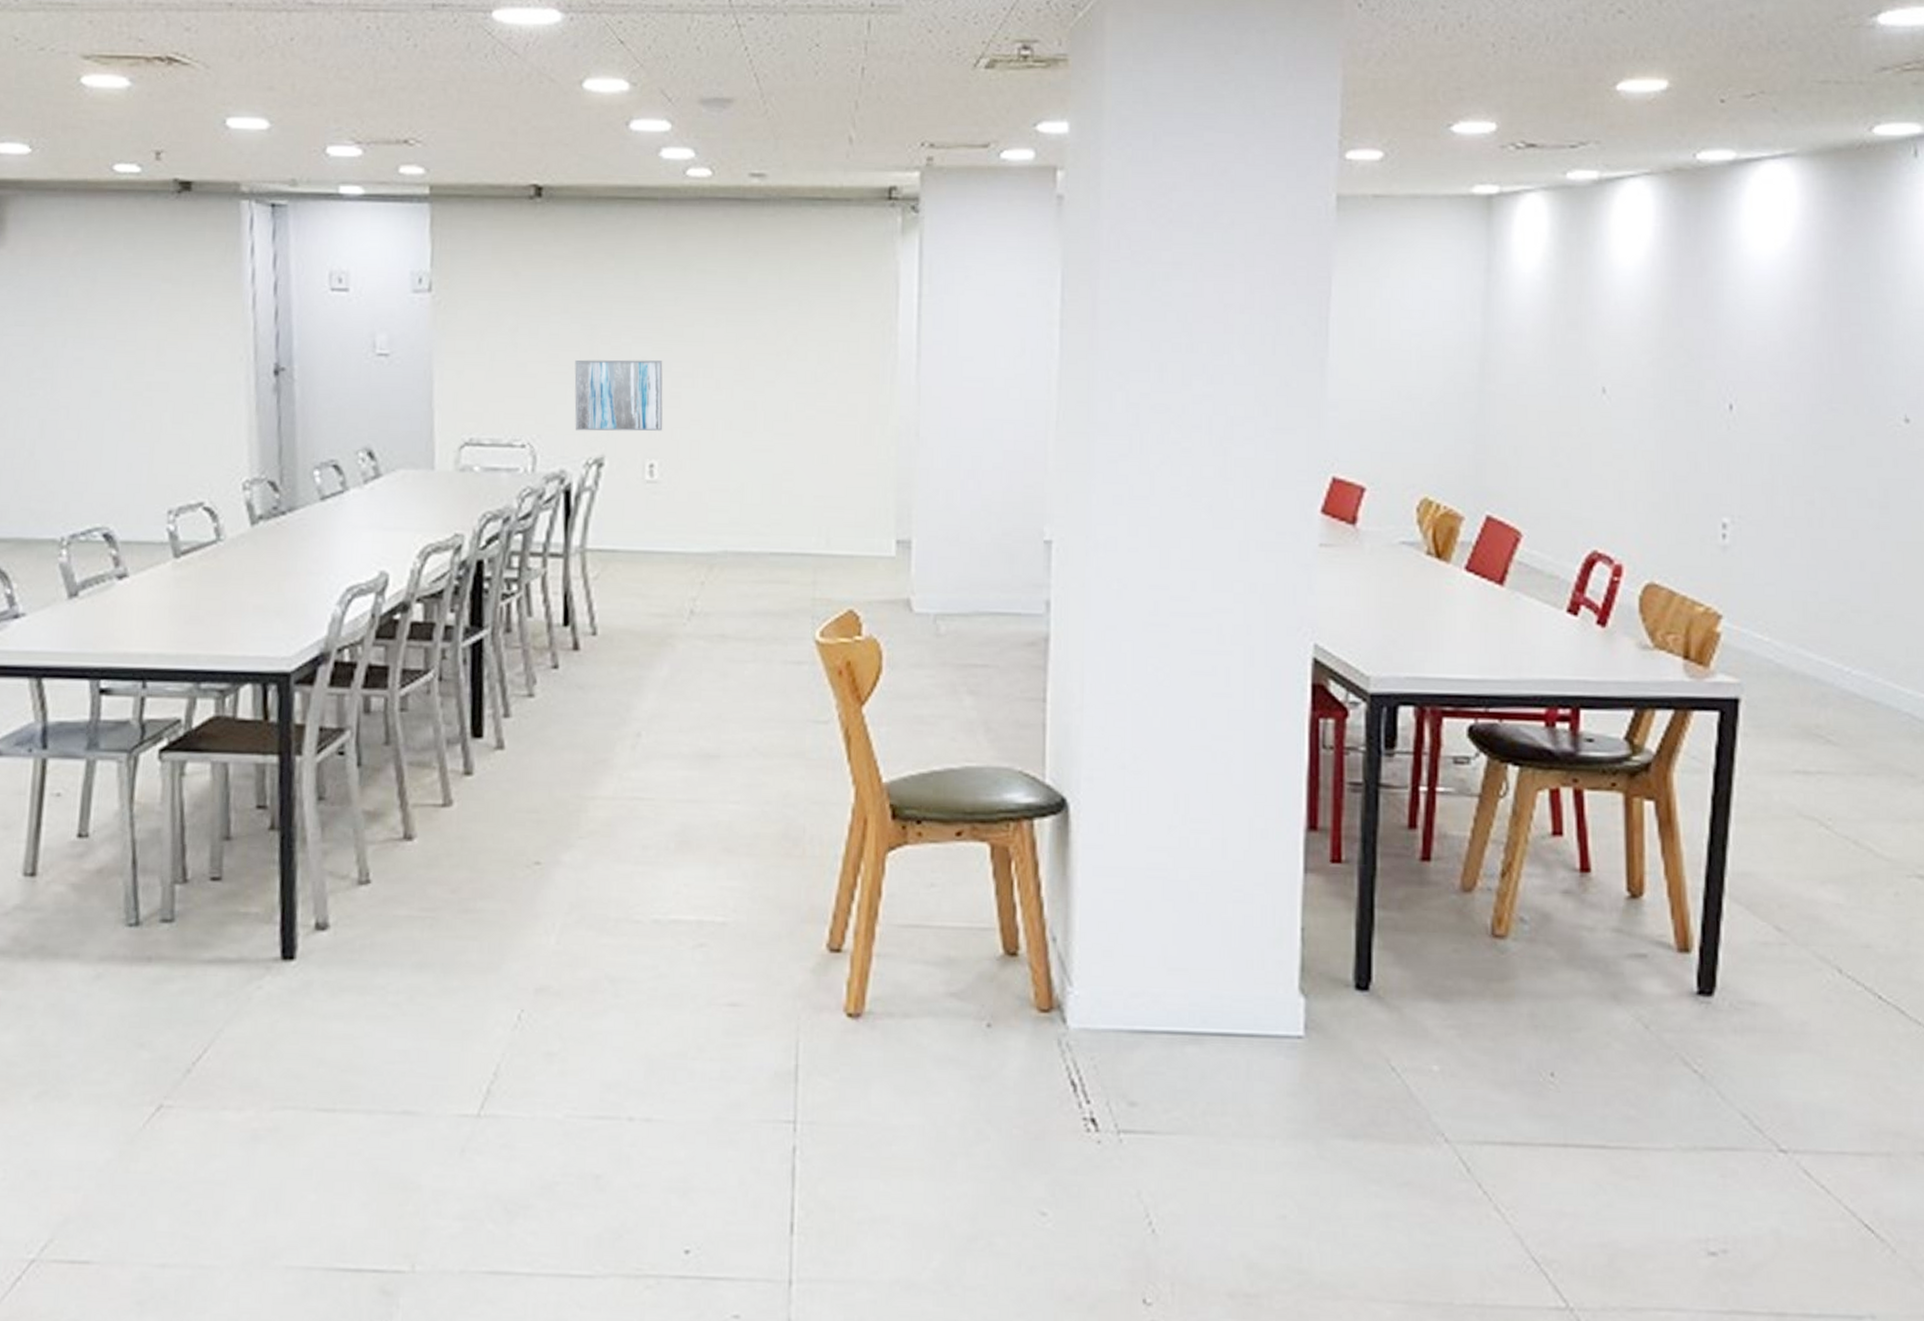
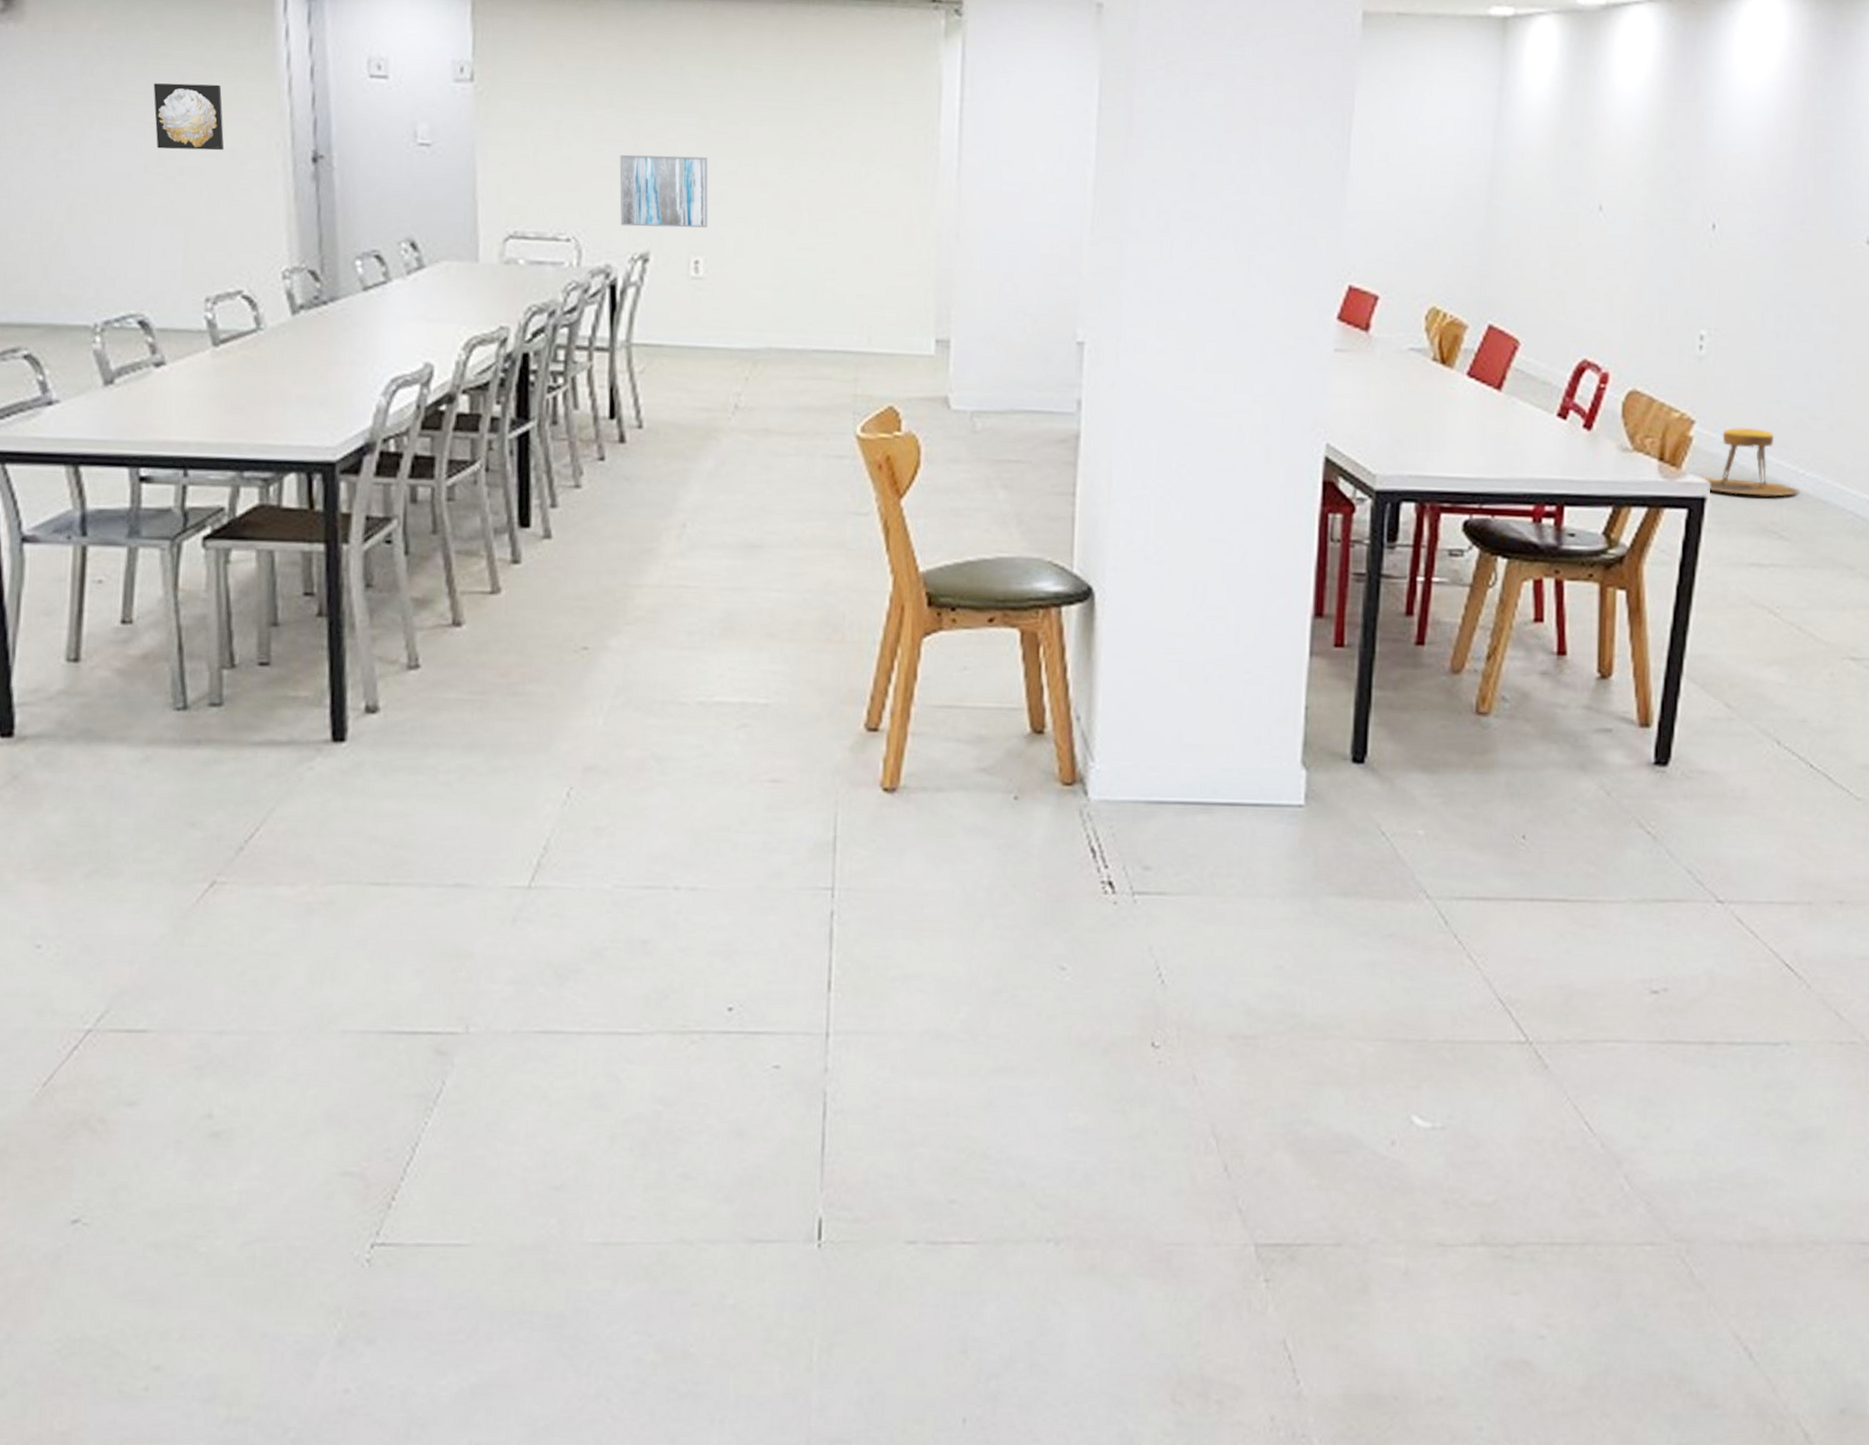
wall art: none [124,301,190,366] -> present [153,83,225,151]
stool: none [1734,621,1846,697] -> present [1702,427,1799,497]

